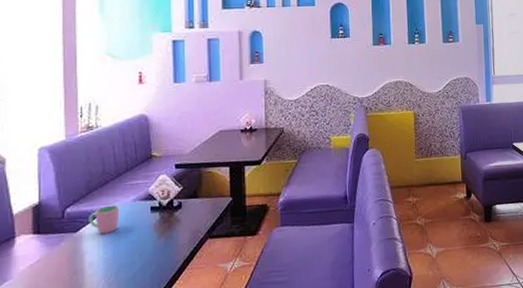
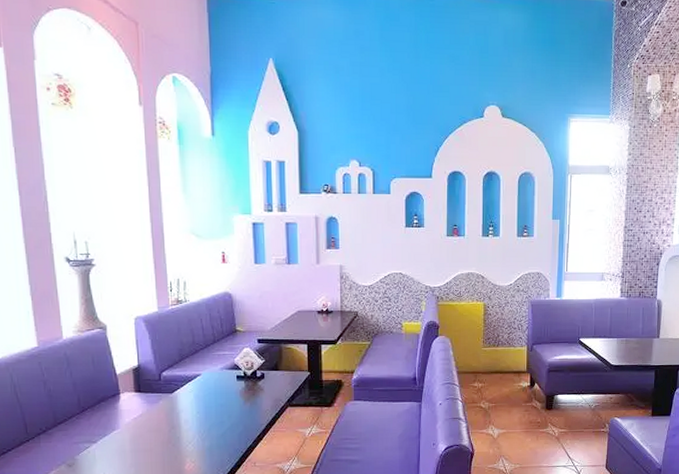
cup: present [89,204,120,234] -> none [182,371,209,396]

